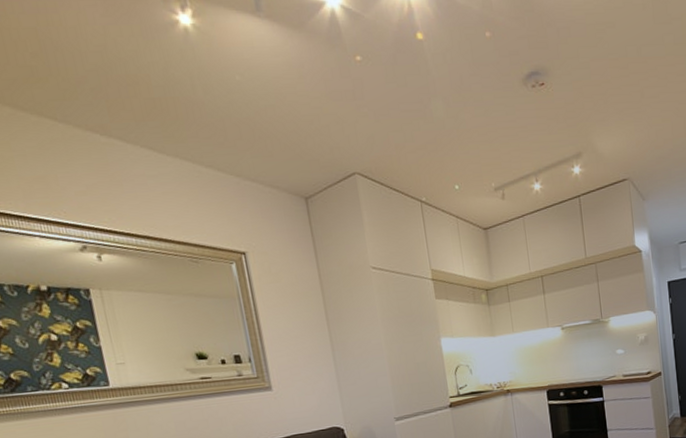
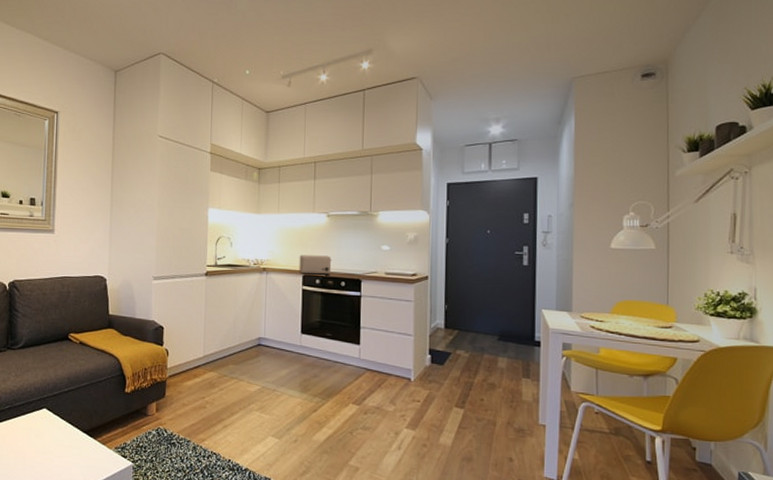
toaster: none [540,367,573,391] -> present [299,255,332,276]

